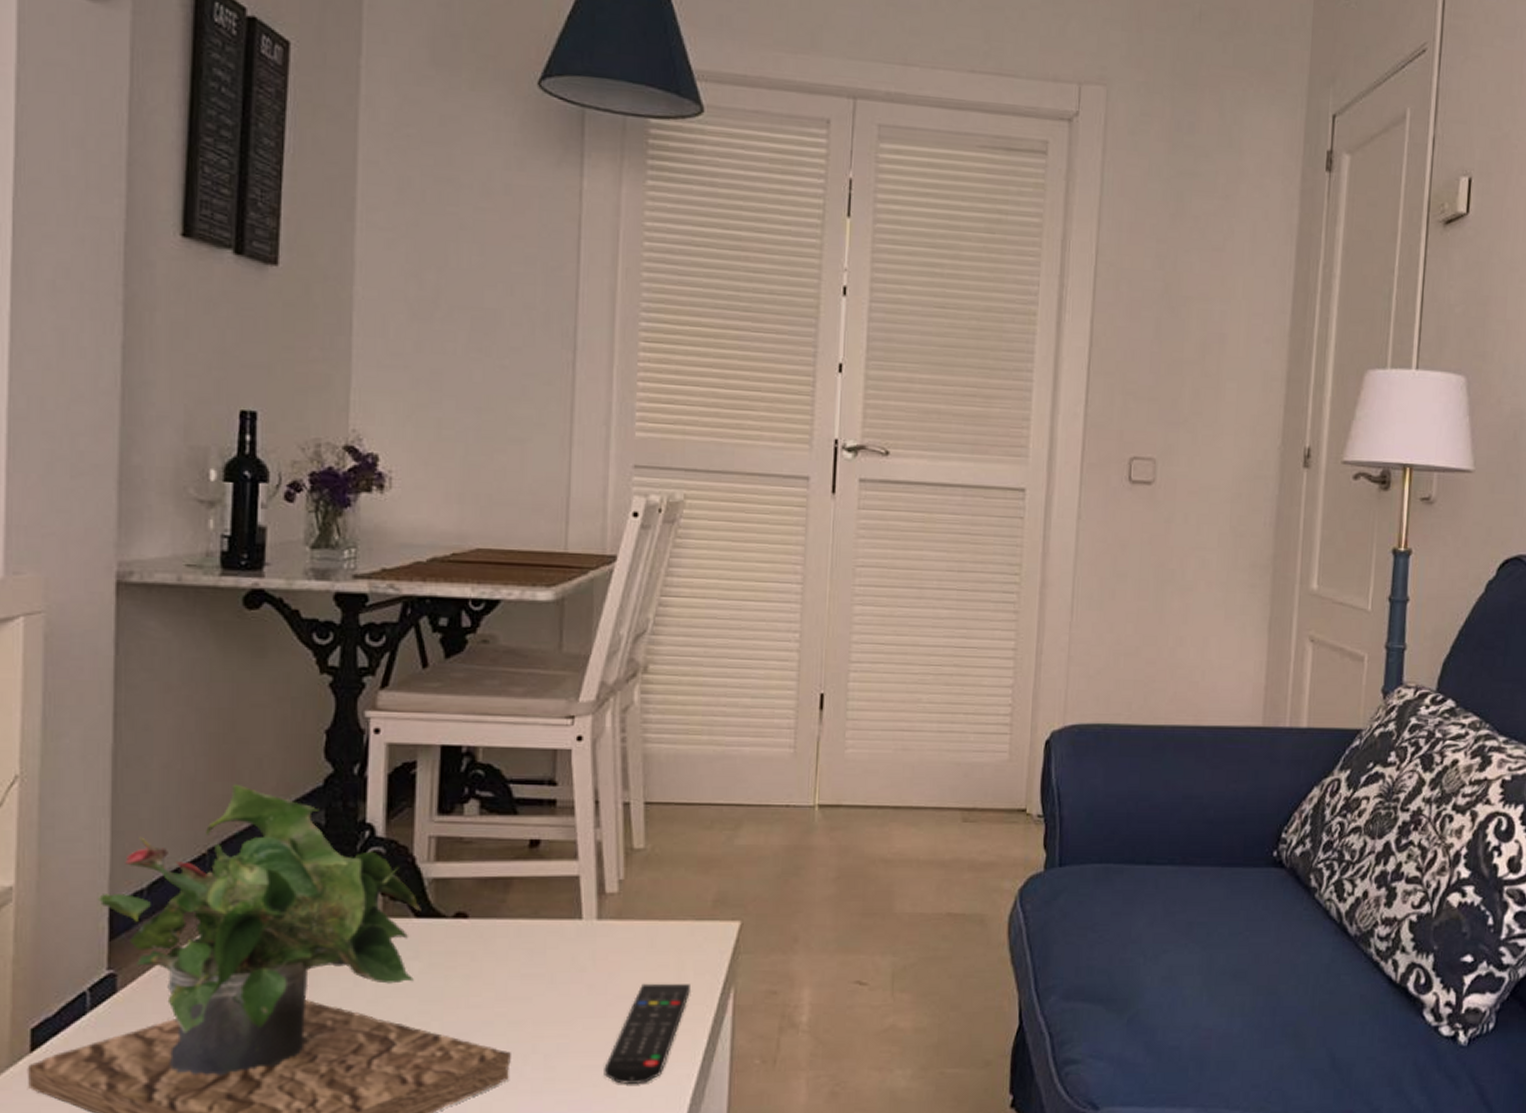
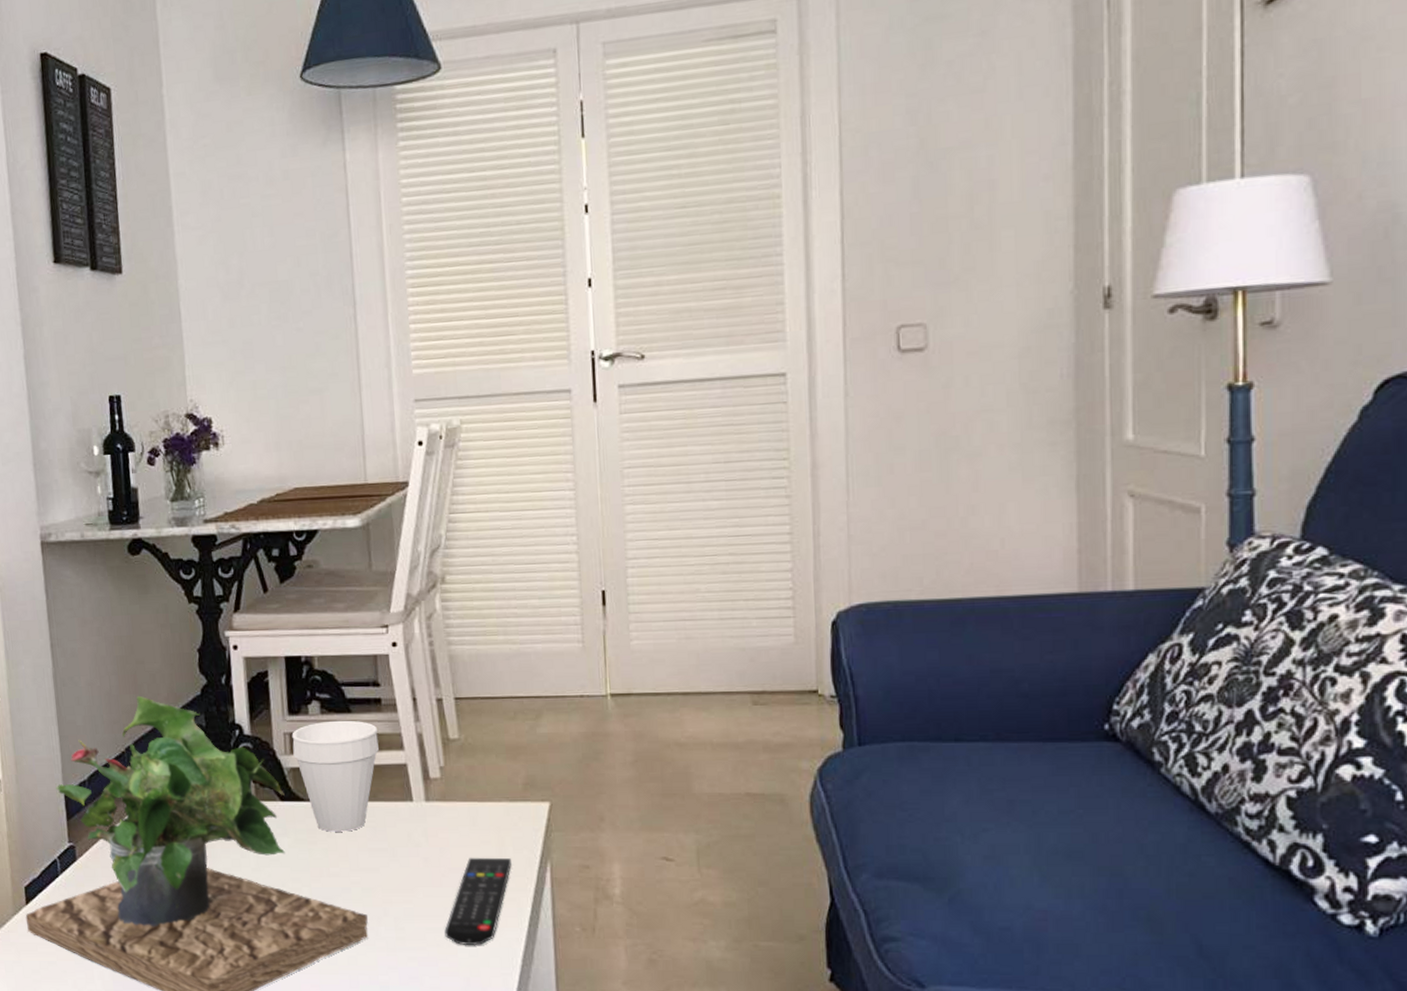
cup: none [438,823,548,955] -> present [292,720,379,832]

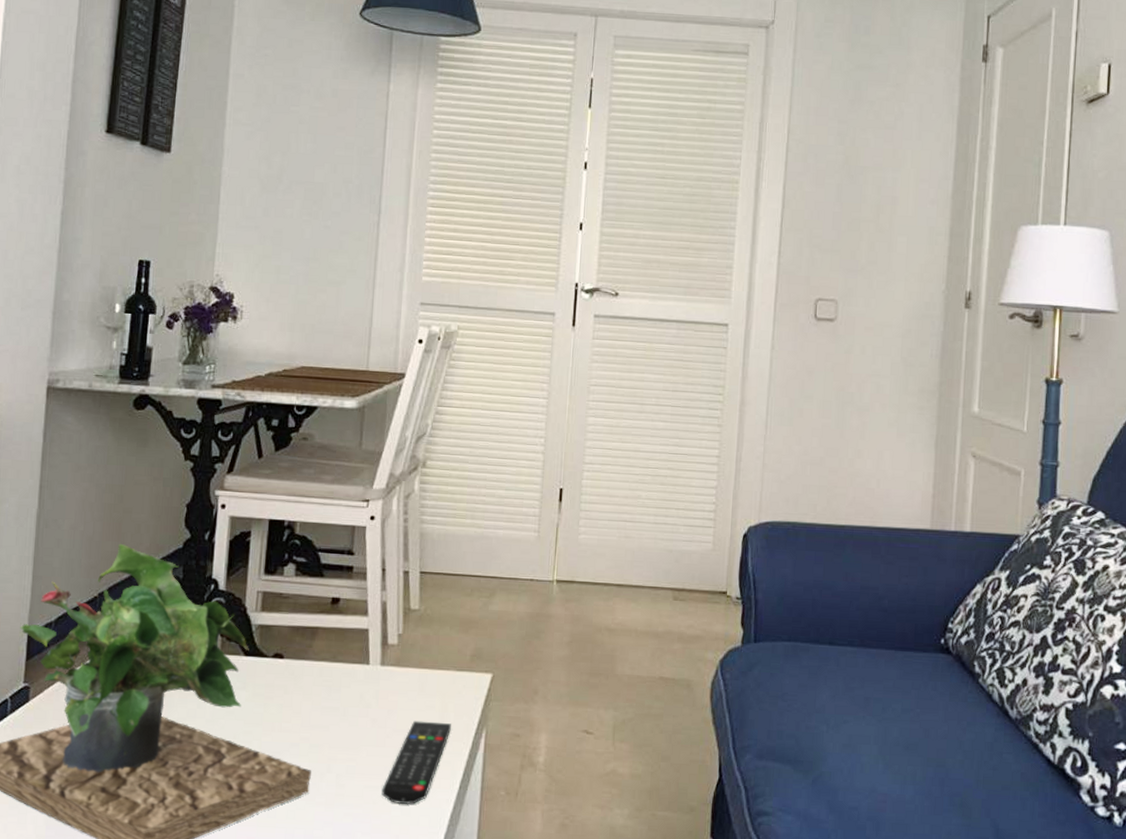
cup: present [292,720,379,832] -> none [263,583,346,689]

